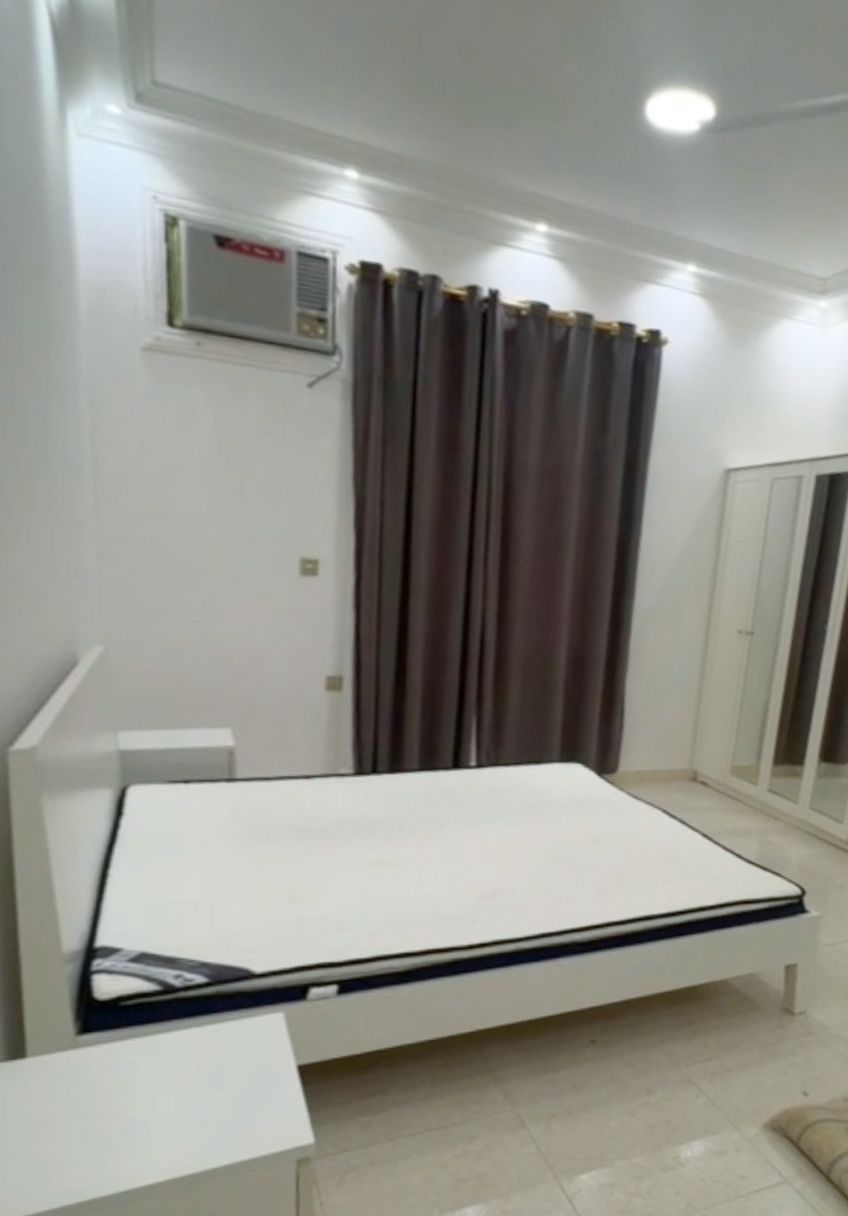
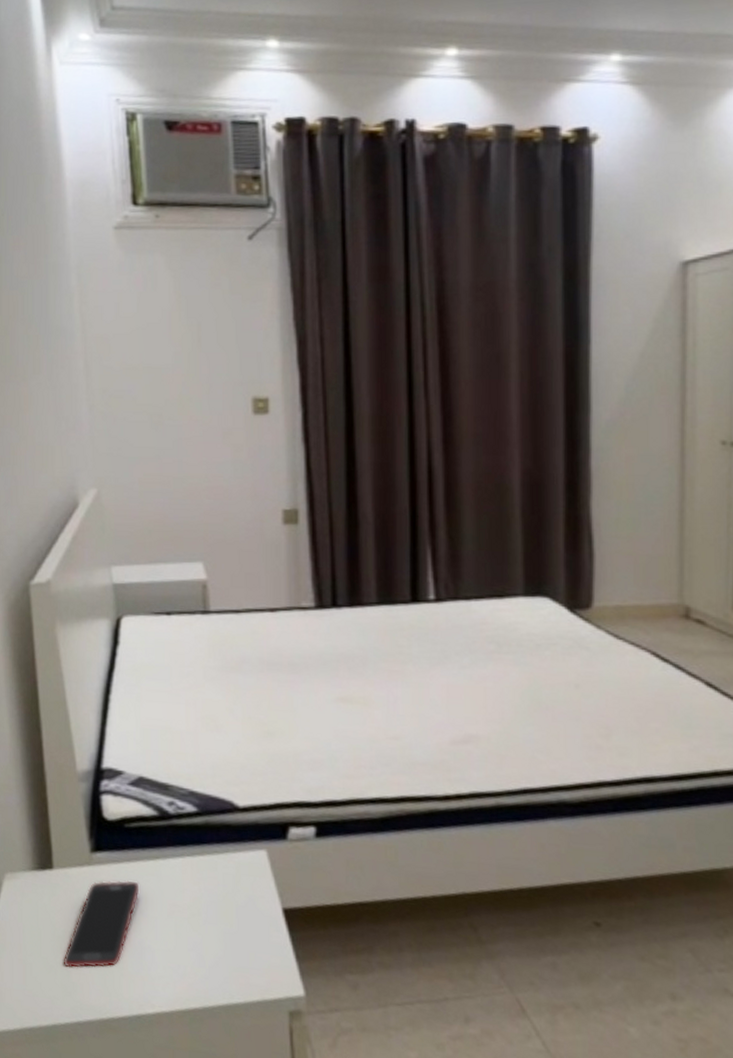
cell phone: none [35,1059,135,1157] -> present [63,880,140,968]

